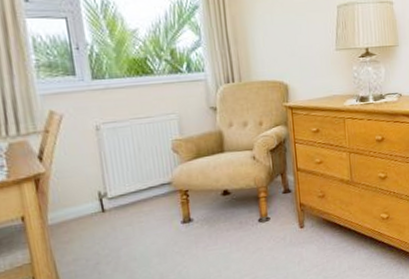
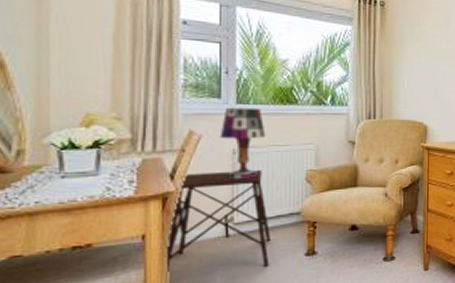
side table: none [45,143,149,250] -> present [164,169,272,272]
table lamp: none [80,82,126,155] -> present [220,107,266,178]

